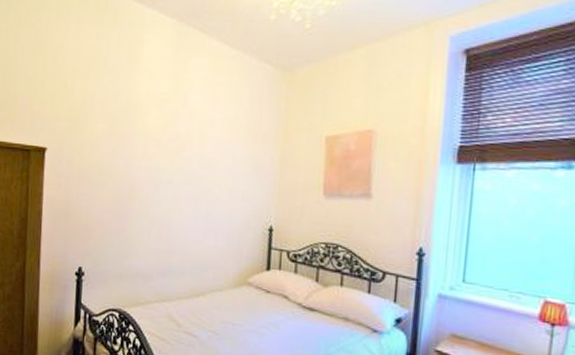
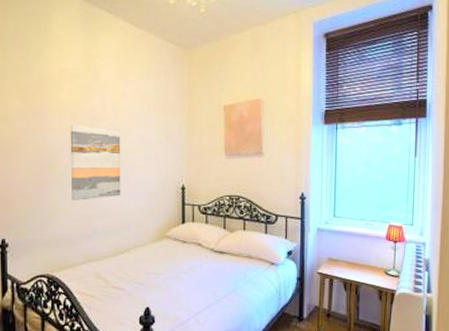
wall art: none [149,152,206,234] -> present [70,125,121,200]

